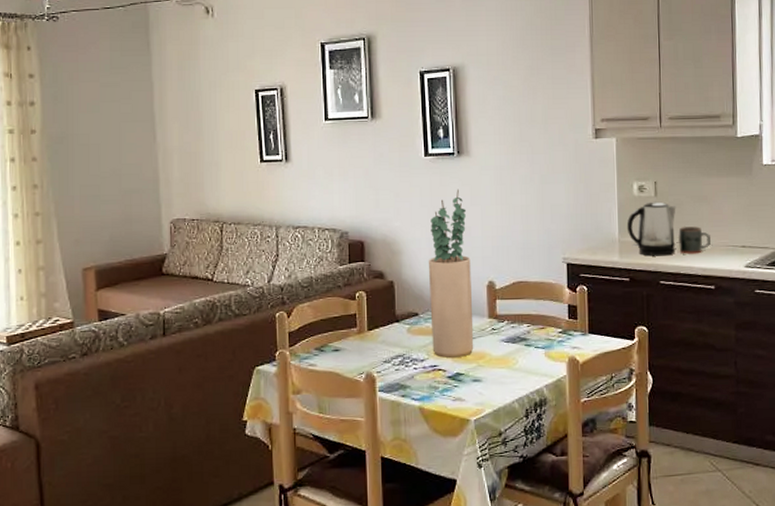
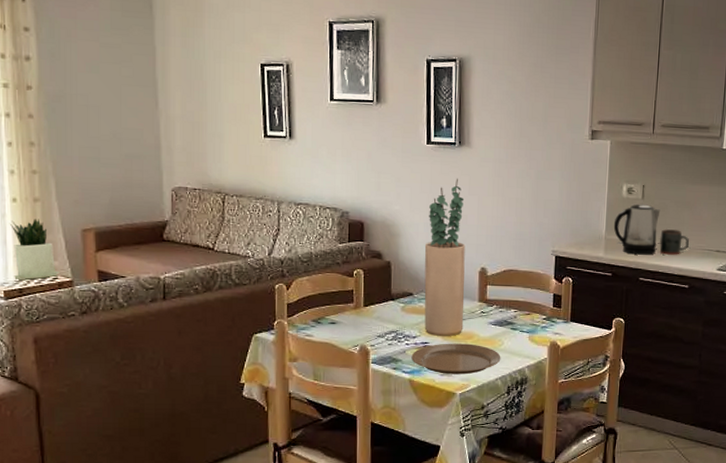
planter: none [12,261,62,324] -> present [9,219,61,280]
plate: none [420,364,517,399] -> present [411,343,501,375]

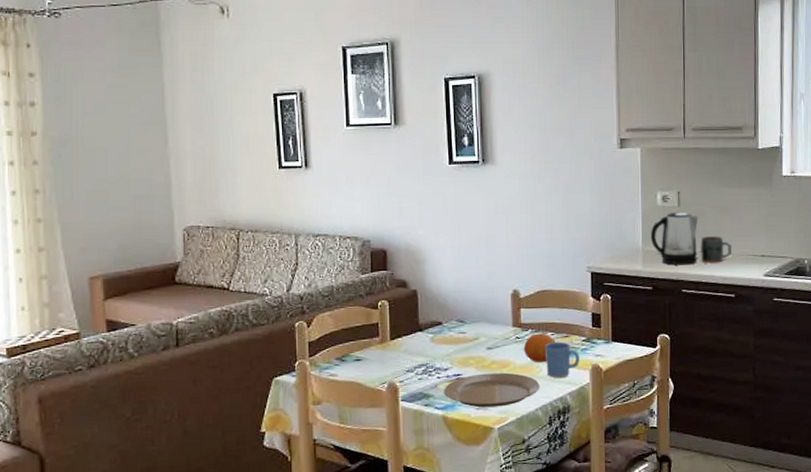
planter: present [9,219,61,280] -> none [12,269,67,335]
vase: present [424,178,465,336] -> none [452,197,498,367]
fruit: none [487,309,518,336] -> present [523,333,556,362]
mug: none [507,318,539,352] -> present [544,341,580,378]

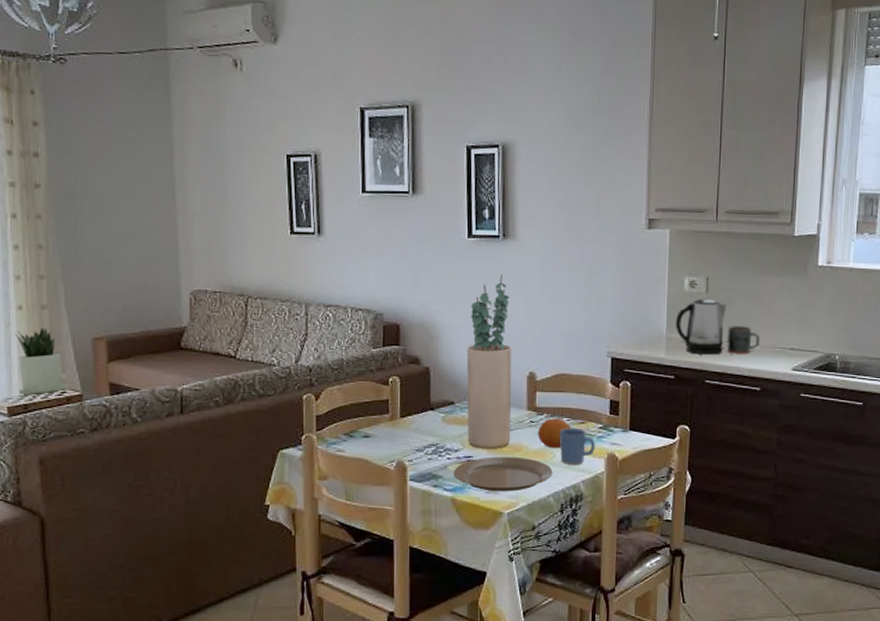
planter: none [12,269,67,335] -> present [14,327,69,394]
vase: none [452,197,498,367] -> present [466,274,512,449]

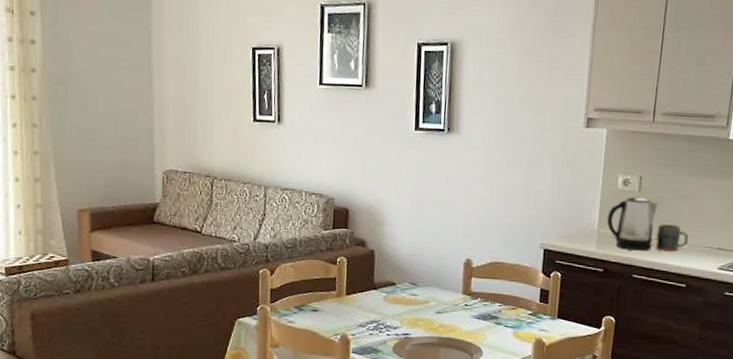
planter: present [14,327,69,394] -> none [11,198,57,258]
vase: present [466,274,512,449] -> none [406,166,452,328]
fruit: present [537,418,571,448] -> none [471,303,503,331]
mug: present [559,427,595,465] -> none [491,312,524,348]

